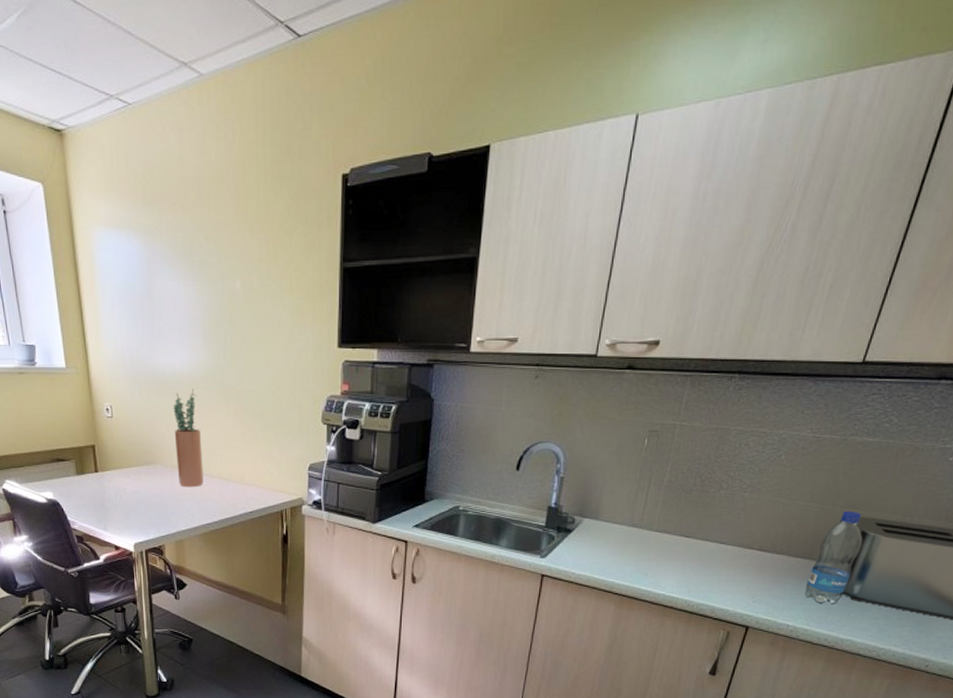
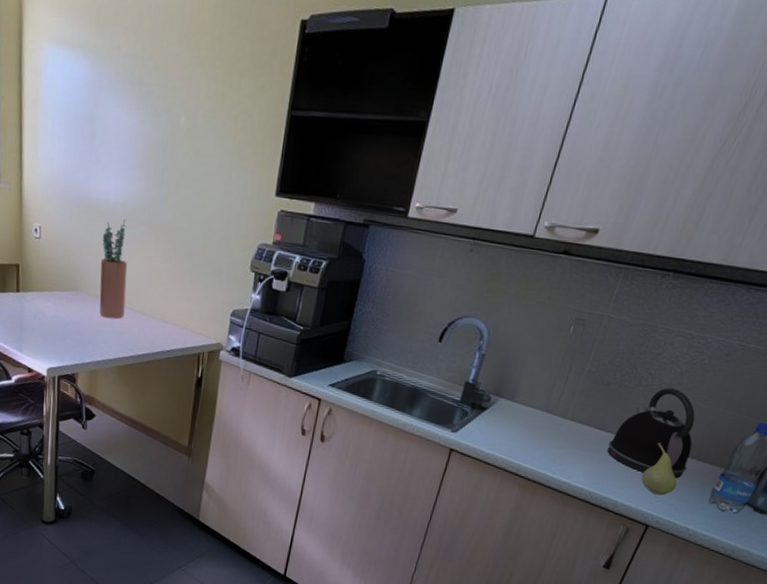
kettle: none [697,488,781,577] -> present [607,388,695,479]
fruit: none [735,543,772,595] -> present [641,442,678,496]

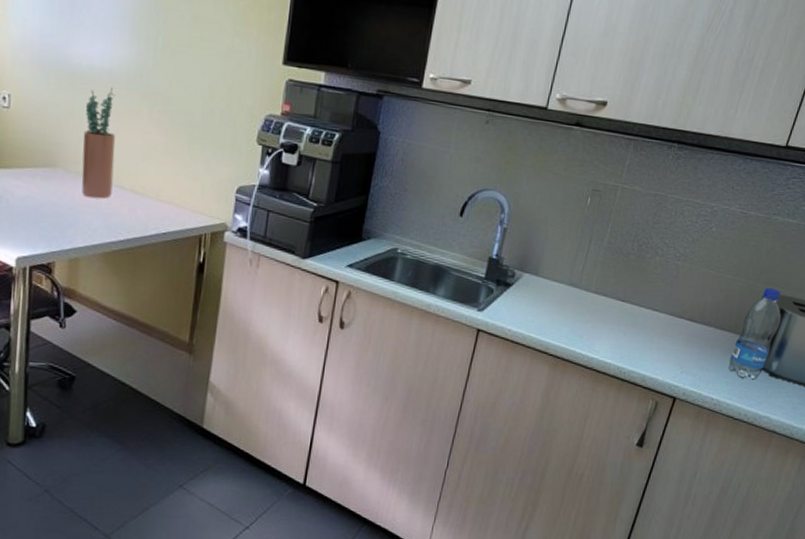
kettle: present [607,388,695,479] -> none [631,257,709,348]
fruit: present [641,442,678,496] -> none [665,312,699,366]

